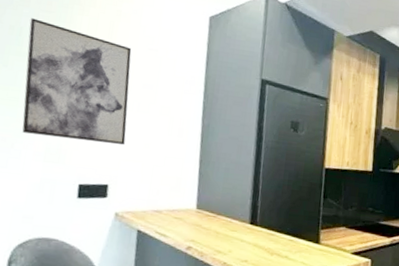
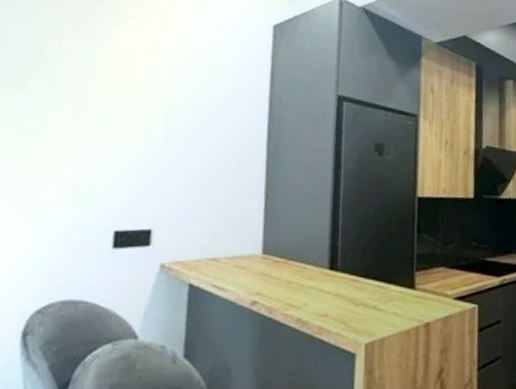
wall art: present [22,18,132,145] -> none [43,33,180,180]

